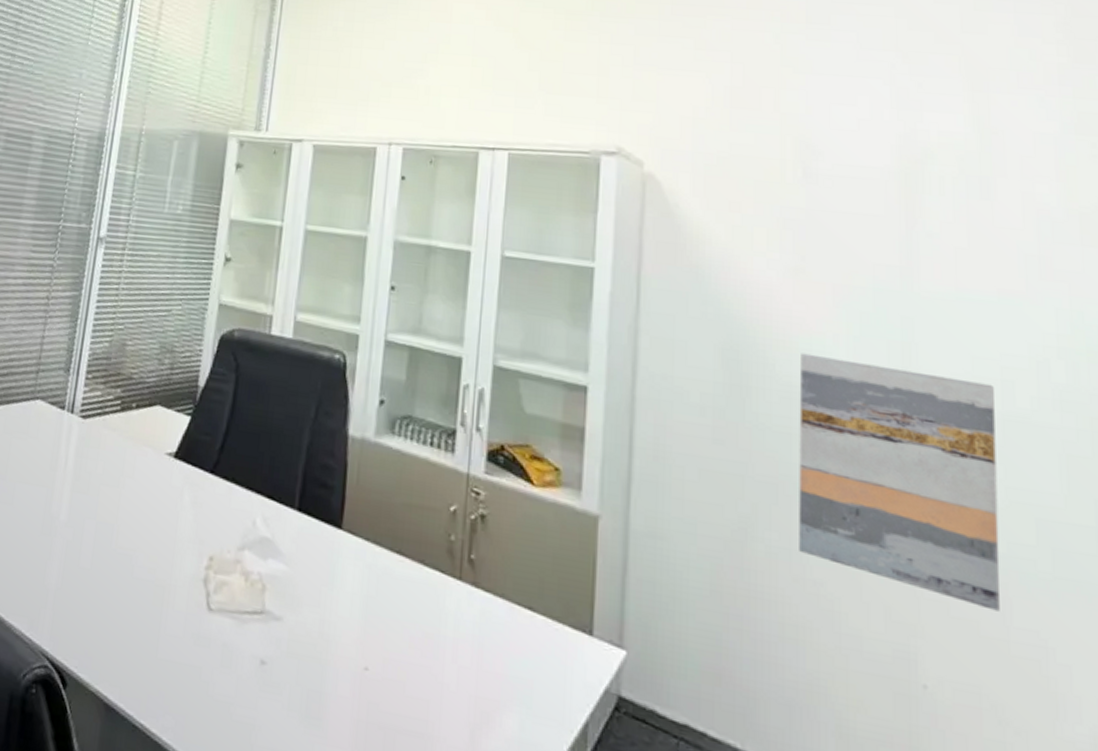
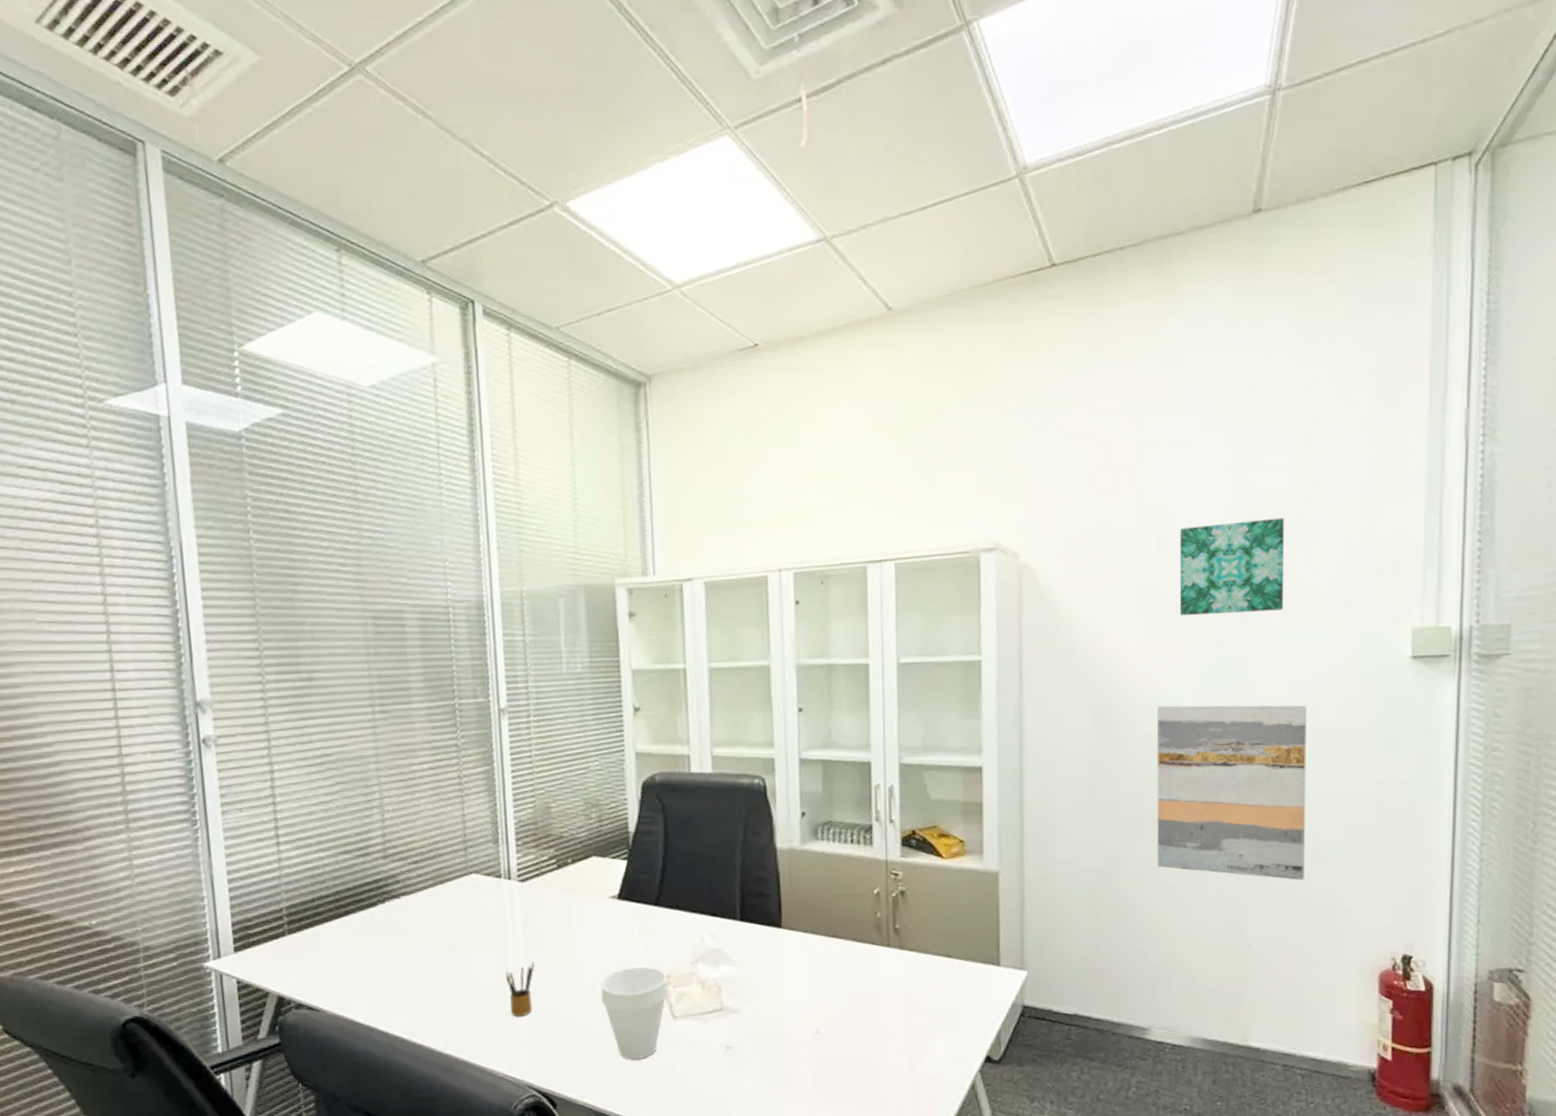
pencil box: none [43,508,77,569] -> present [506,961,534,1017]
cup: none [136,538,210,652] -> present [600,966,669,1060]
wall art: none [828,159,960,267] -> present [1179,518,1284,616]

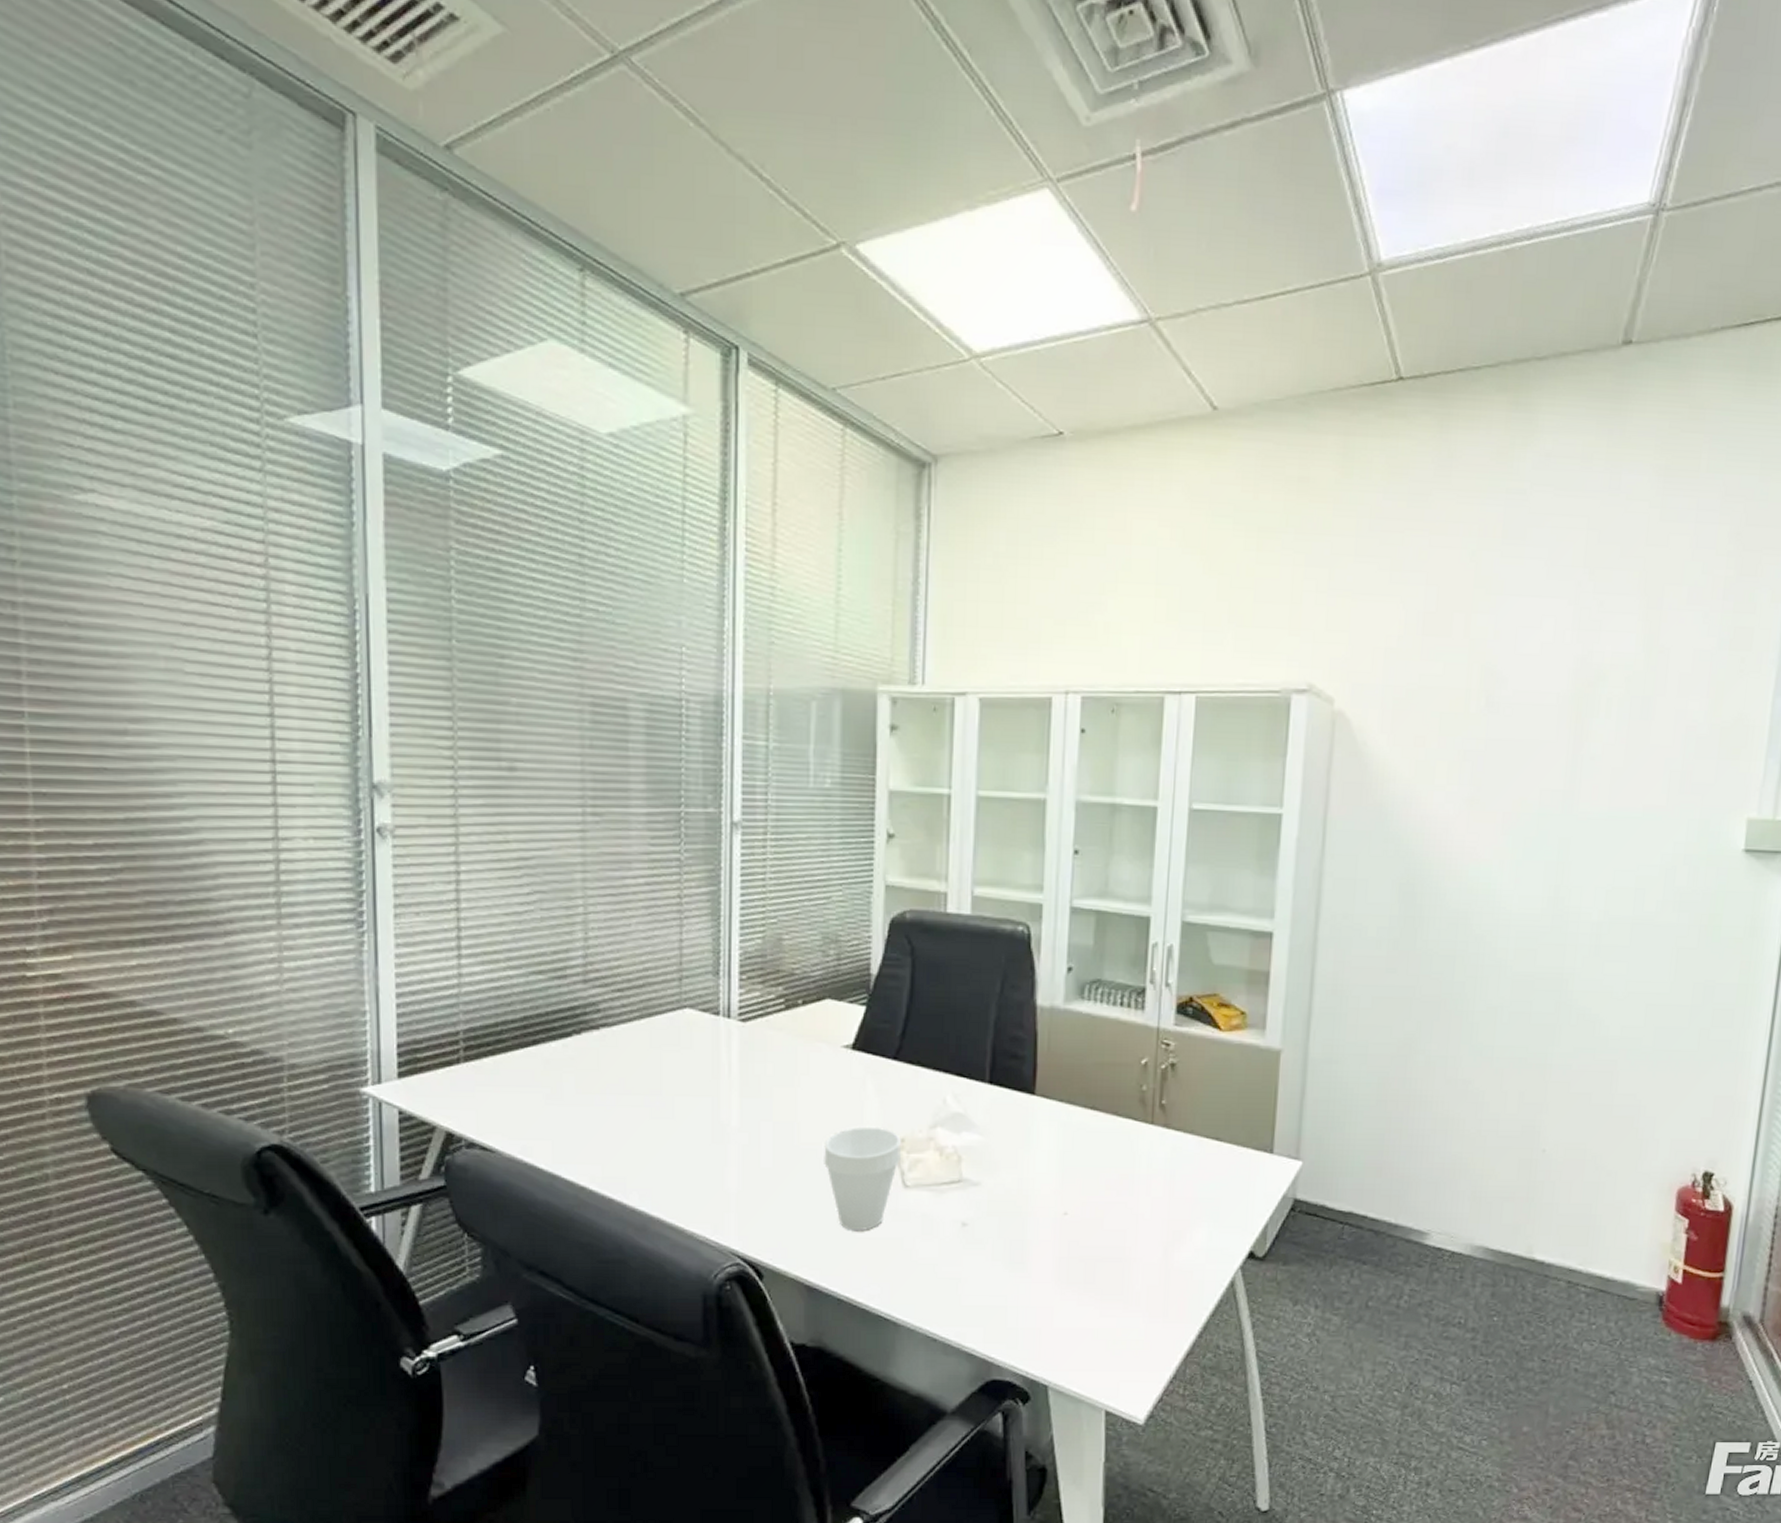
pencil box: present [506,961,534,1017] -> none [716,1112,750,1174]
wall art: present [1156,705,1306,880] -> none [1454,880,1628,1083]
wall art: present [1179,518,1284,616] -> none [1502,685,1624,787]

